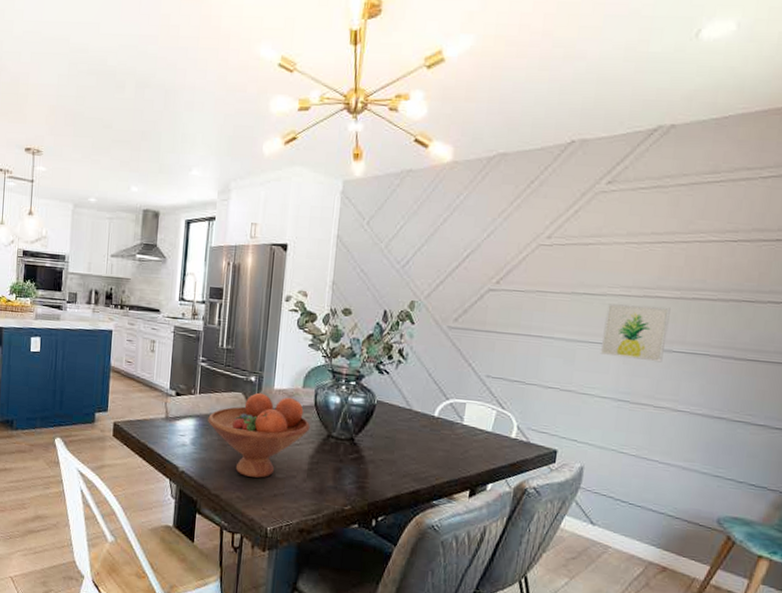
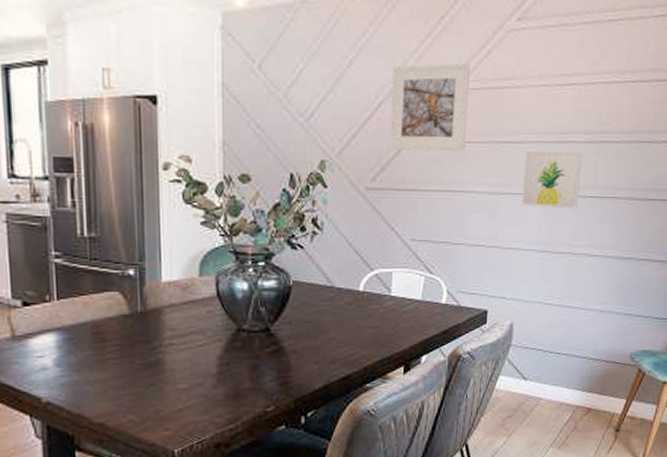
fruit bowl: present [208,392,310,478] -> none [75,288,214,395]
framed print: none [472,221,557,301] -> present [389,63,471,152]

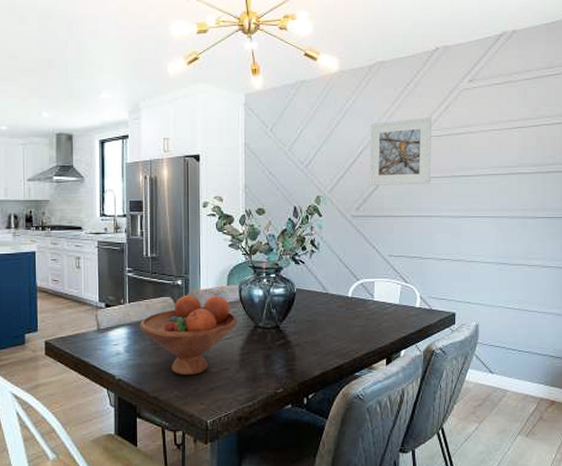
fruit bowl: none [75,288,214,395] -> present [139,294,238,376]
wall art: present [521,150,582,209] -> none [480,181,531,228]

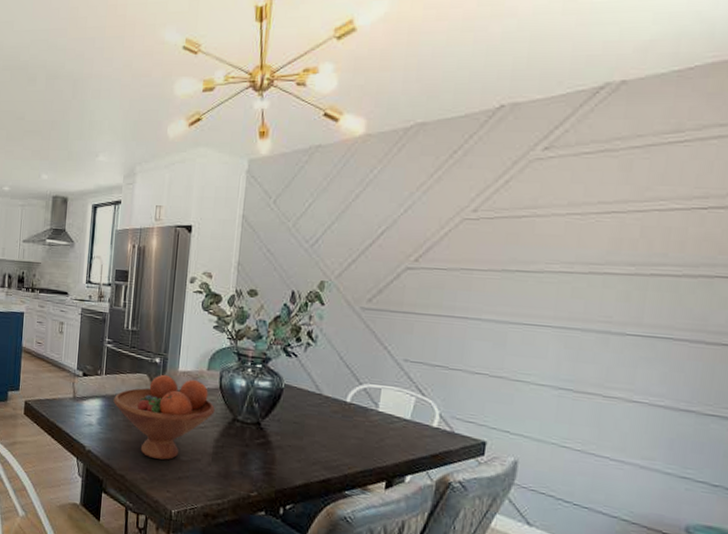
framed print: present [369,117,433,186] -> none [388,194,484,279]

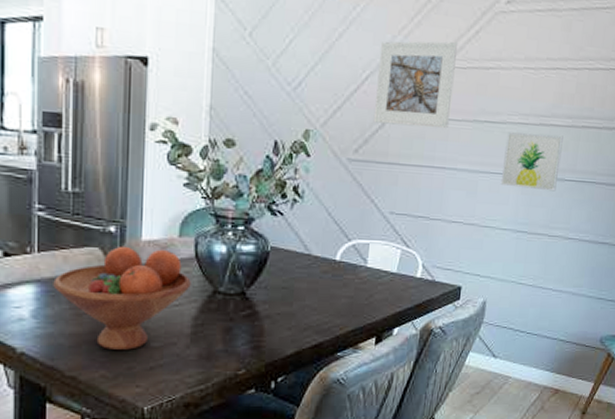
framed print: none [388,194,484,279] -> present [373,41,458,129]
wall art: none [536,281,623,347] -> present [500,132,563,192]

